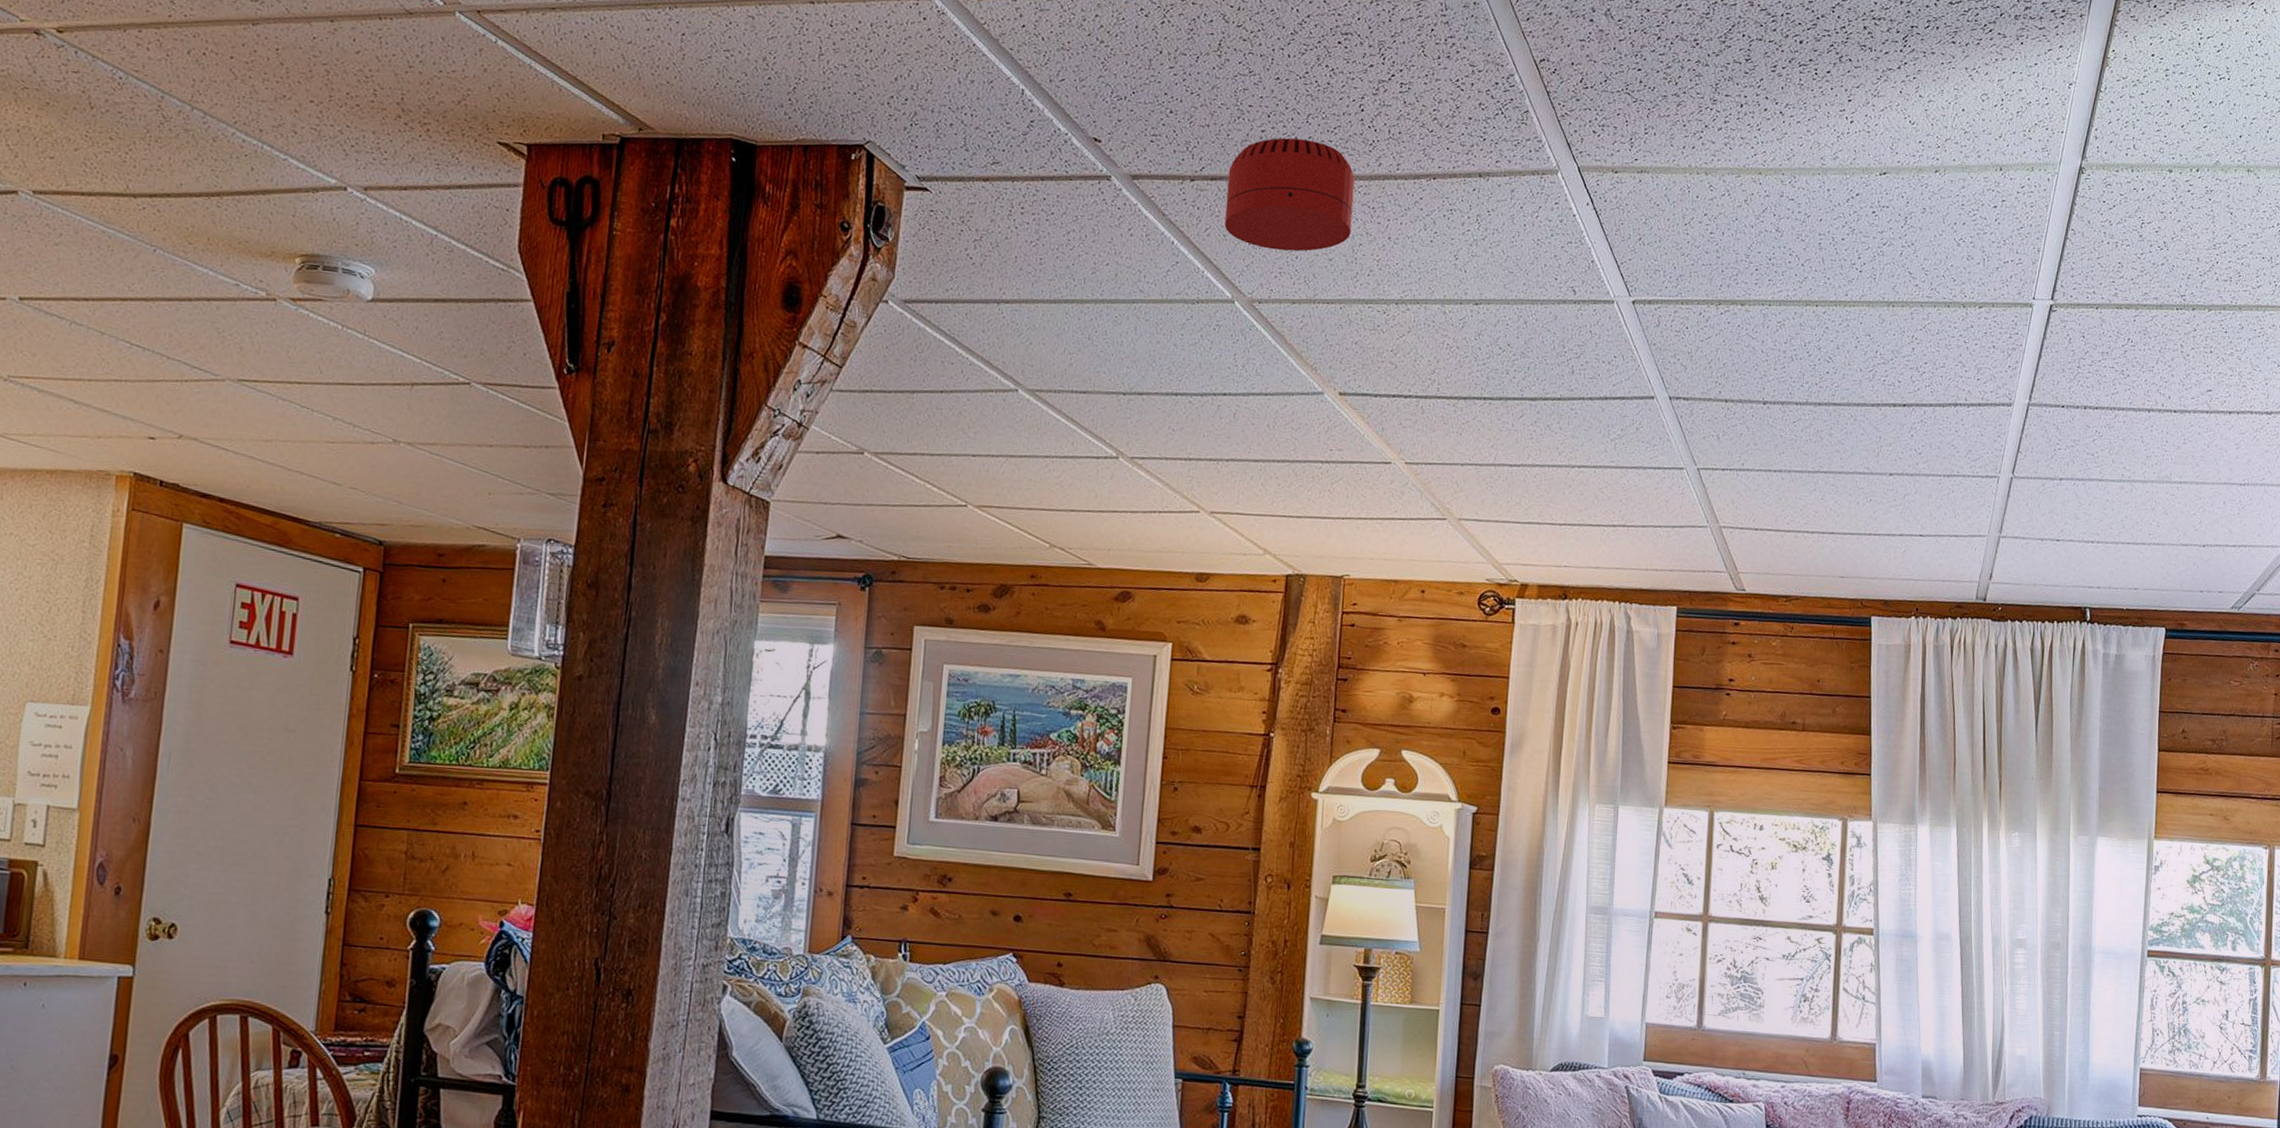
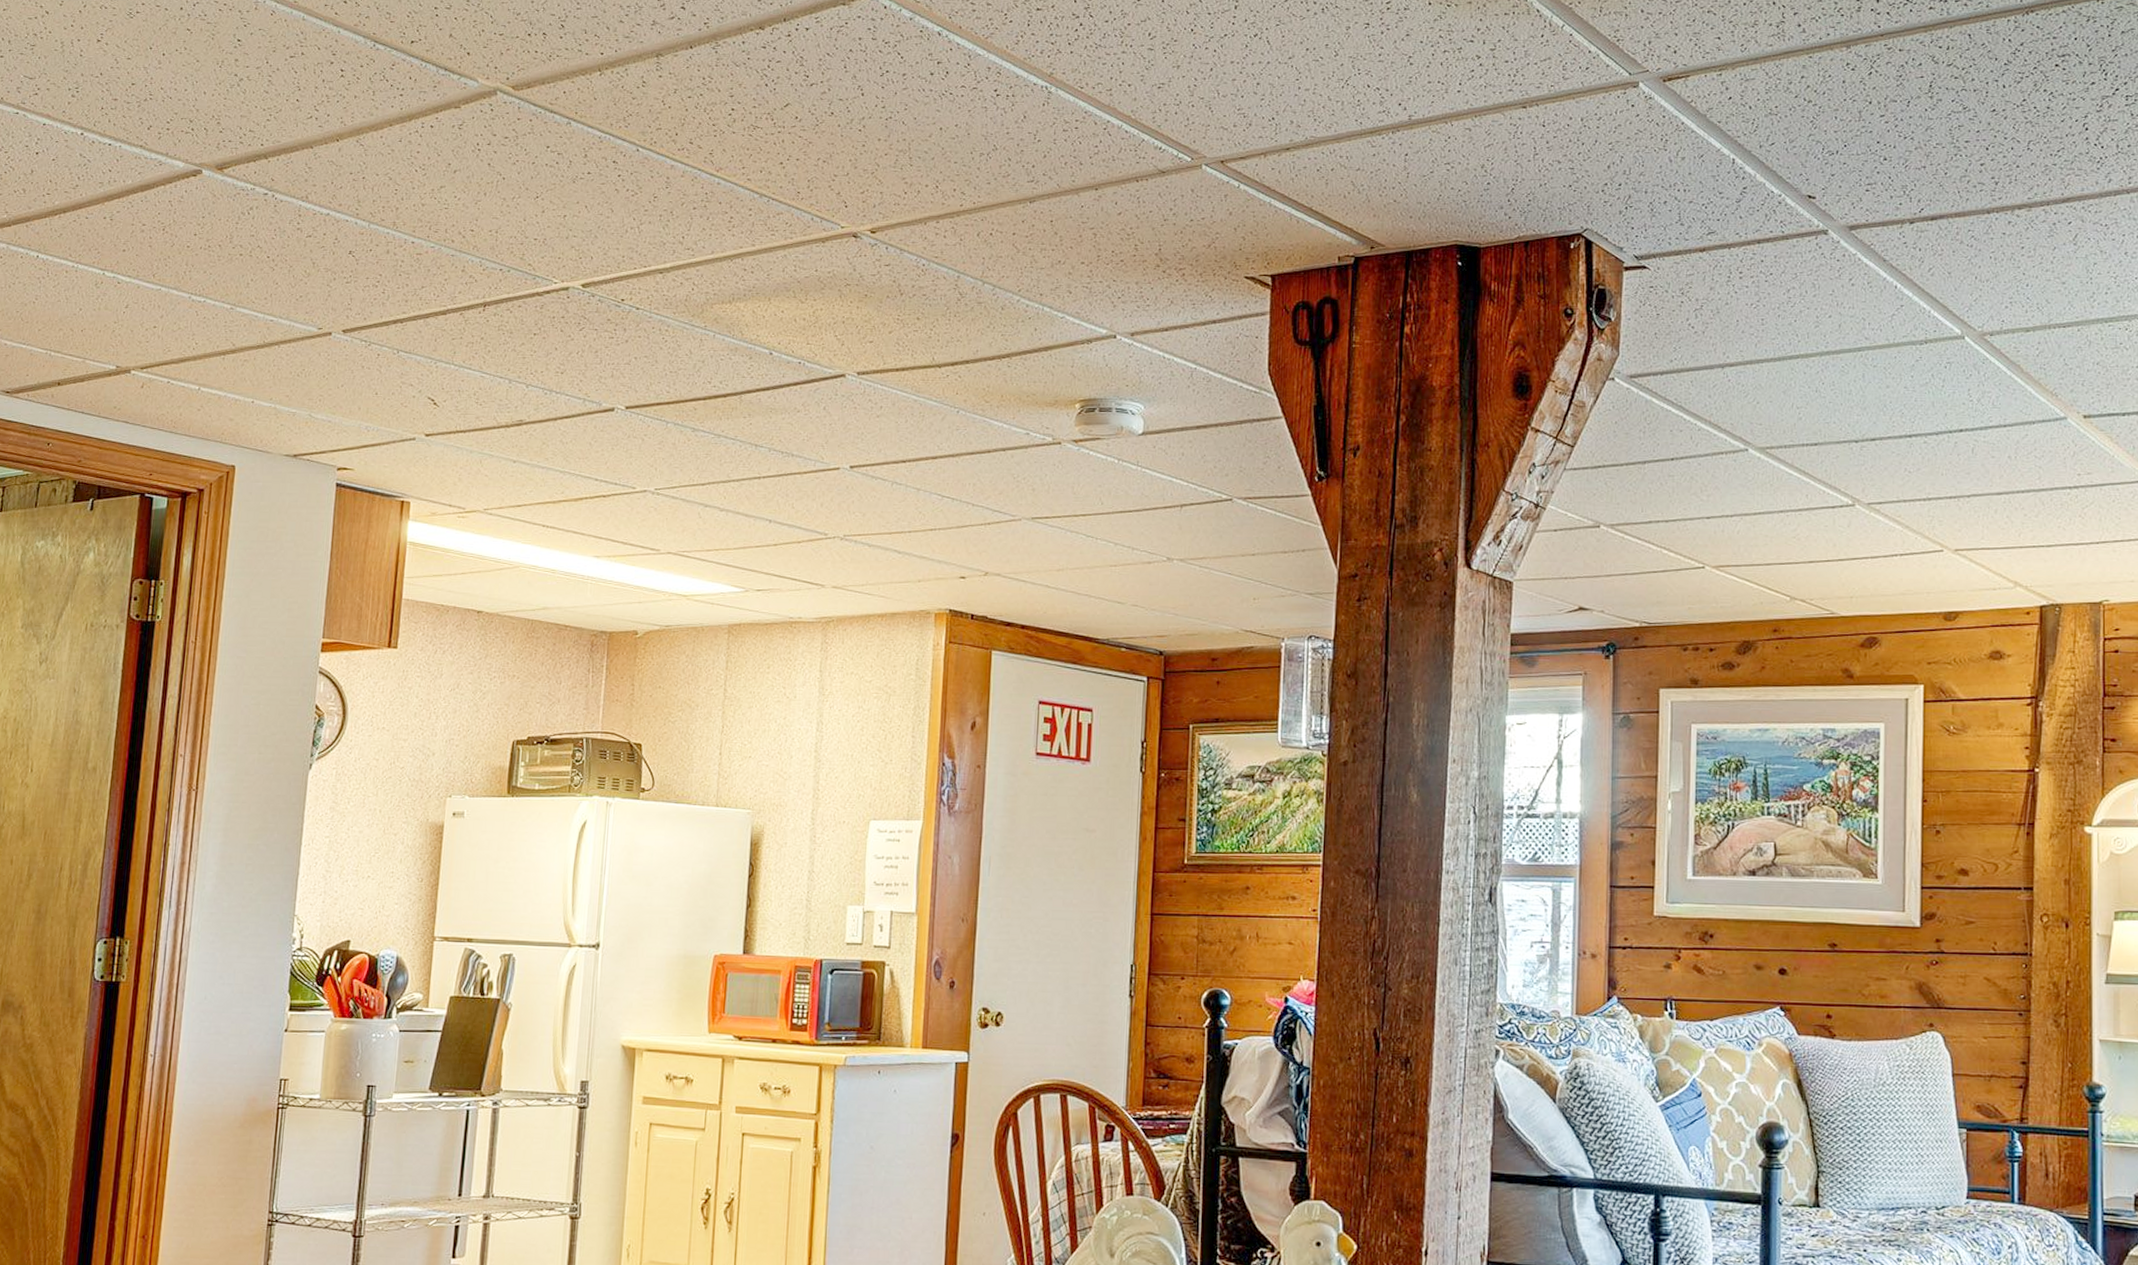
smoke detector: present [1224,137,1355,252] -> none [1948,167,2084,281]

